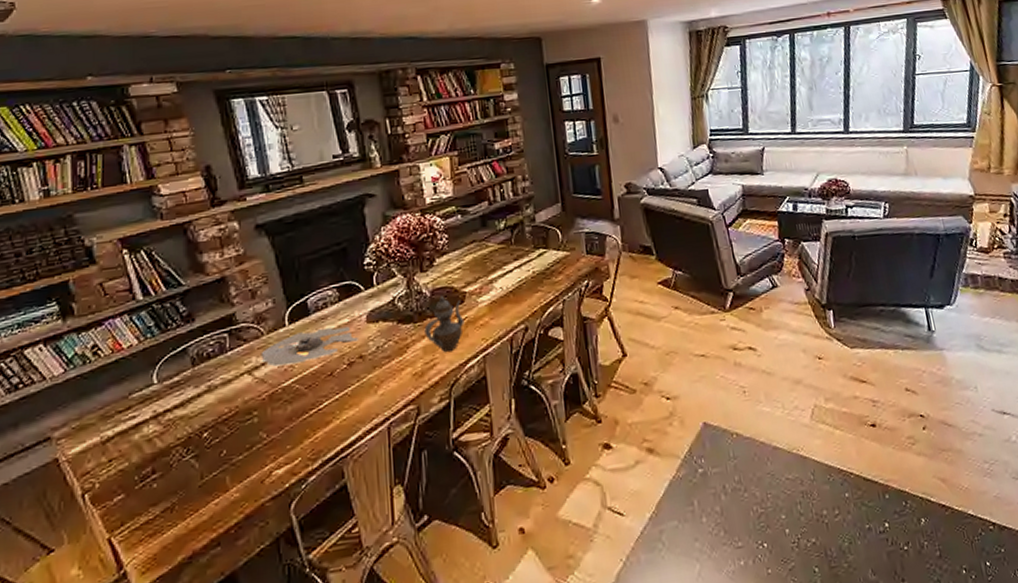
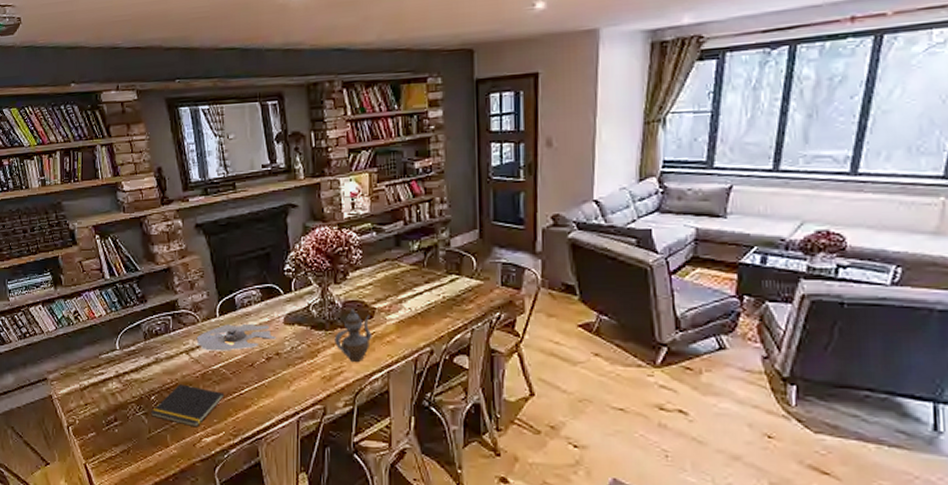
notepad: none [203,411,299,460] -> present [151,384,225,428]

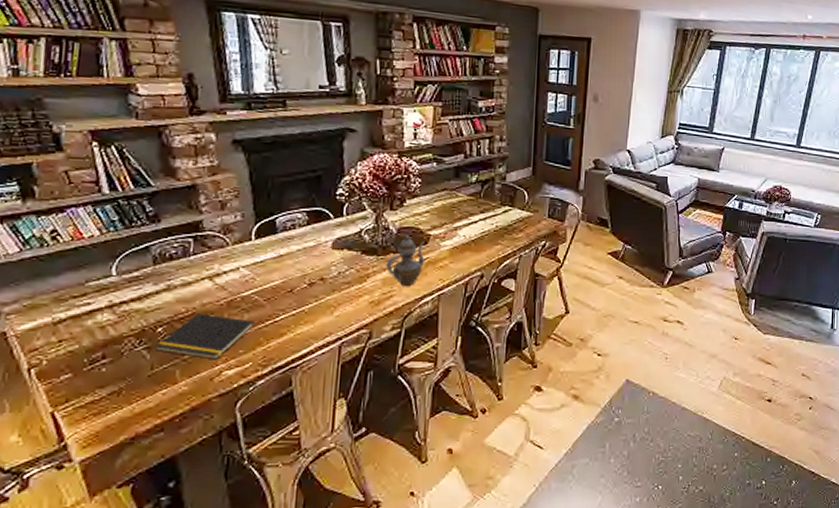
candle: present [197,323,276,351] -> none [225,247,321,277]

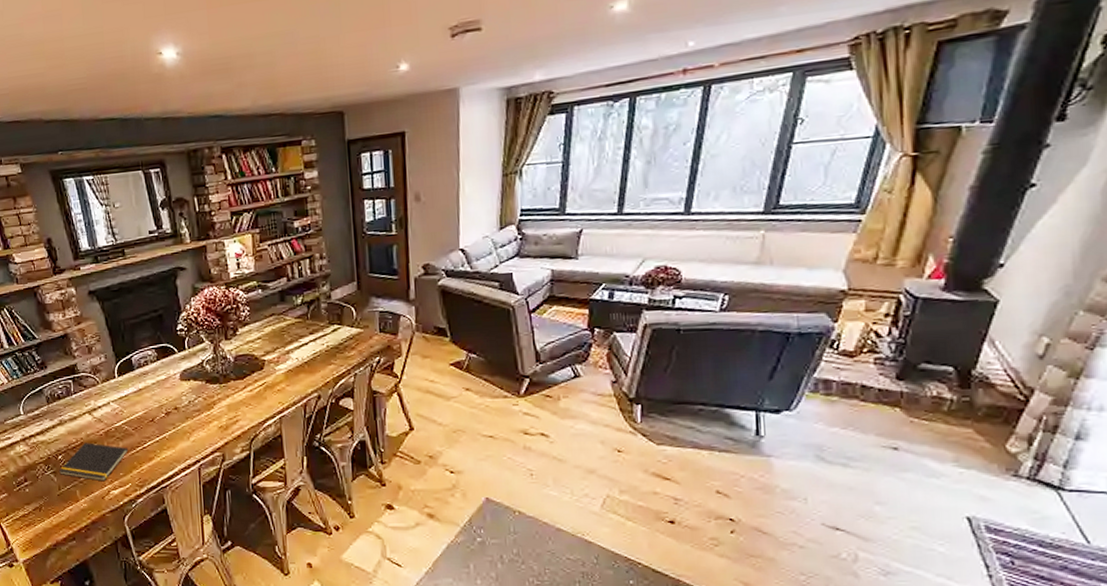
teapot: present [386,234,425,287] -> none [228,361,264,412]

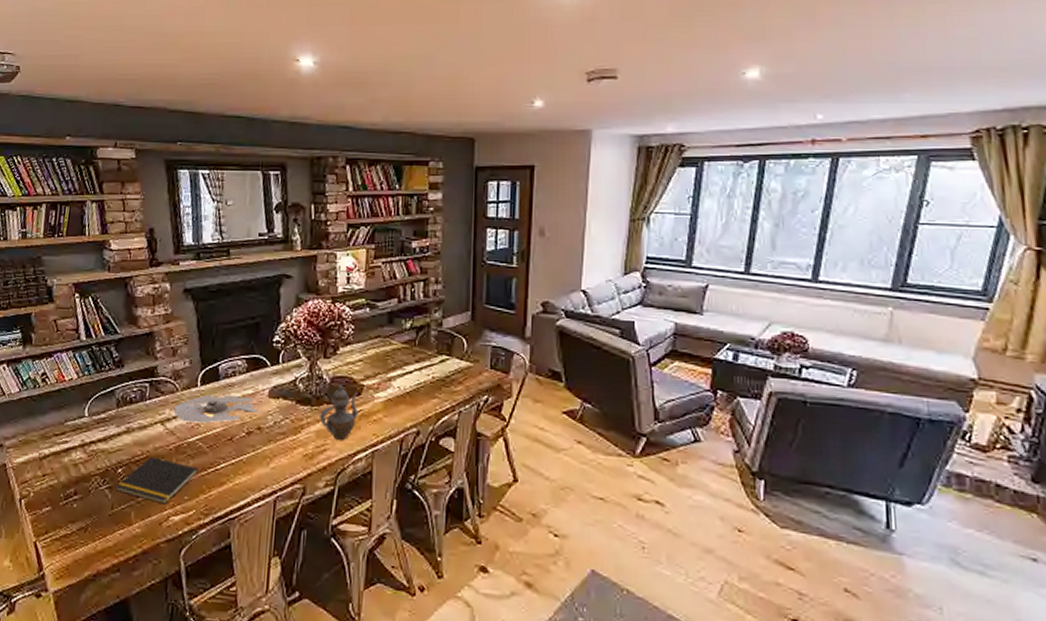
candle: none [98,381,173,410] -> present [174,394,259,424]
teapot: none [228,361,264,412] -> present [319,384,359,441]

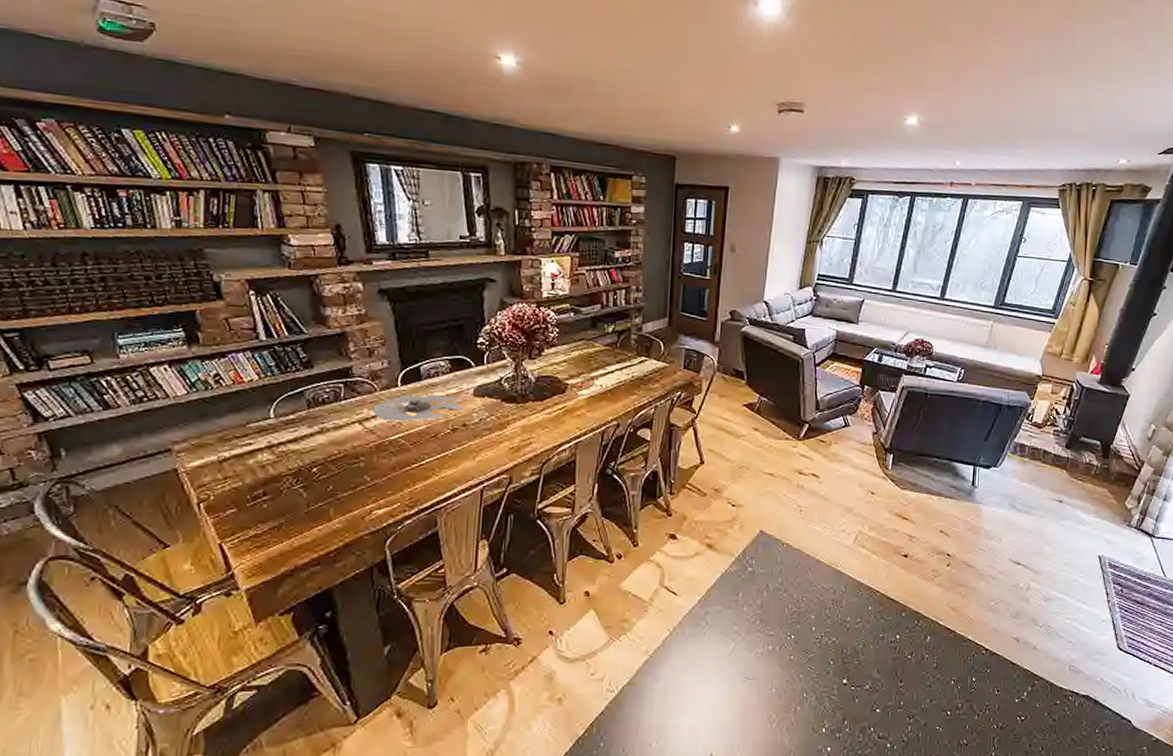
notepad: present [116,457,199,505] -> none [311,455,402,500]
teapot: present [319,384,359,441] -> none [525,383,563,435]

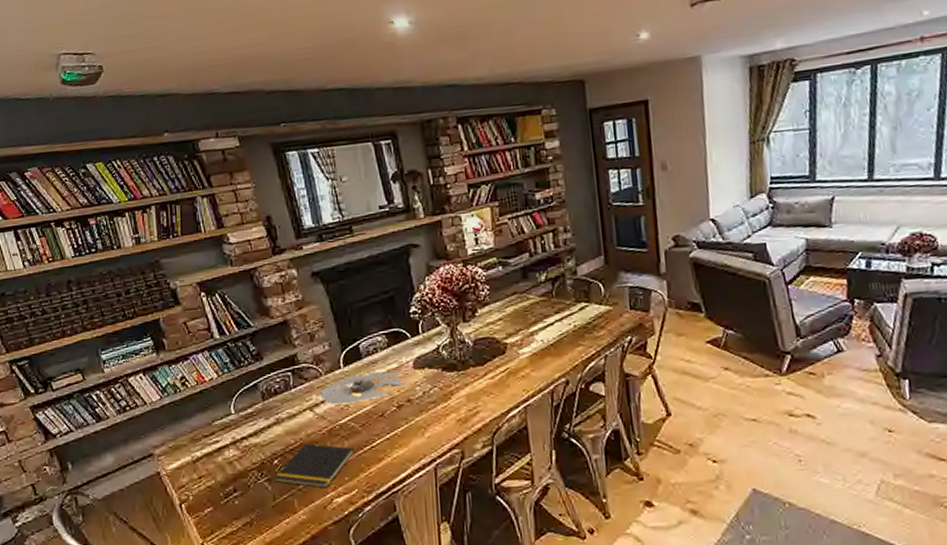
notepad: none [311,455,402,500] -> present [275,443,355,489]

